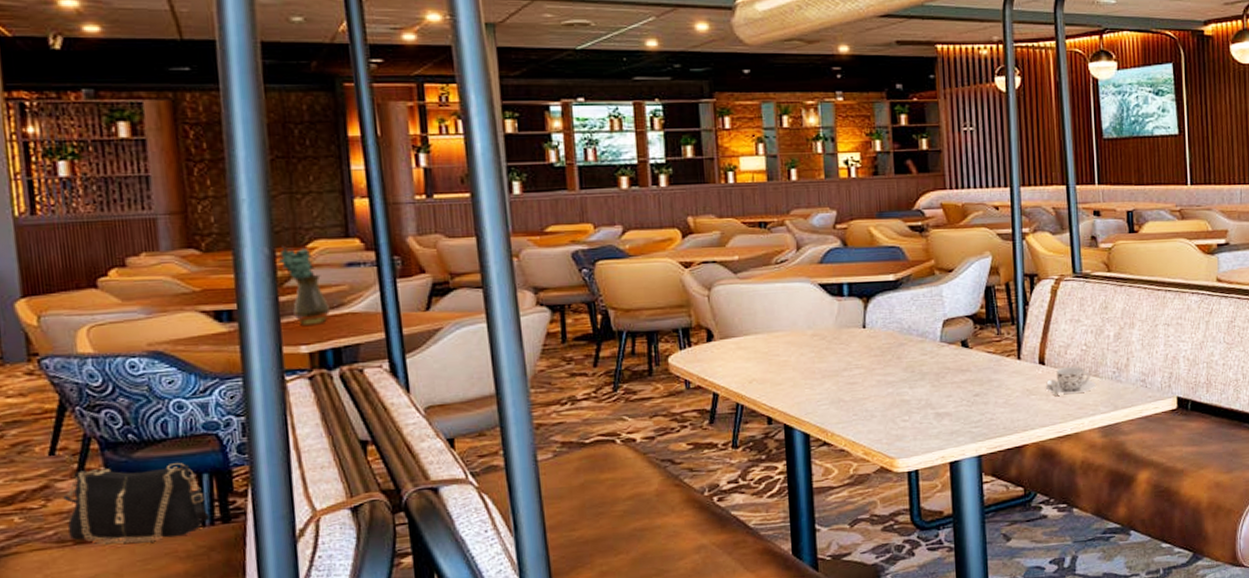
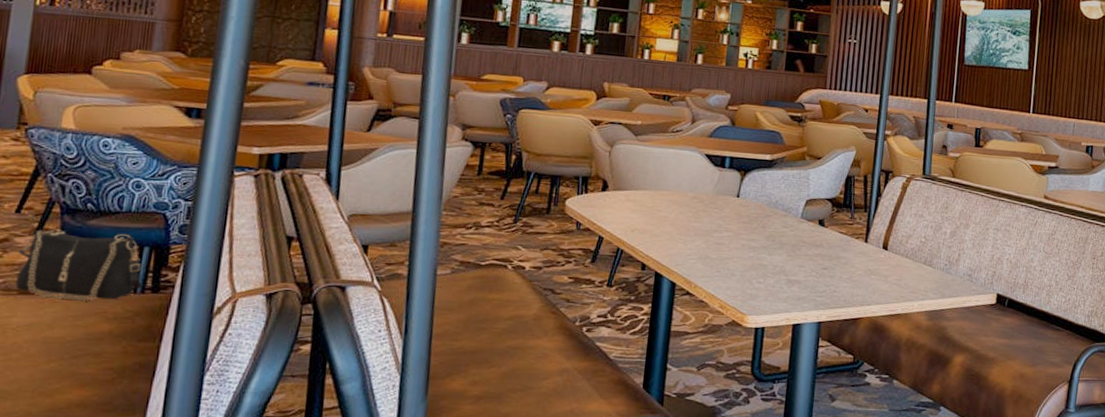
vase: present [278,245,330,327] -> none [250,59,285,133]
teacup: present [1045,367,1096,396] -> none [885,254,929,279]

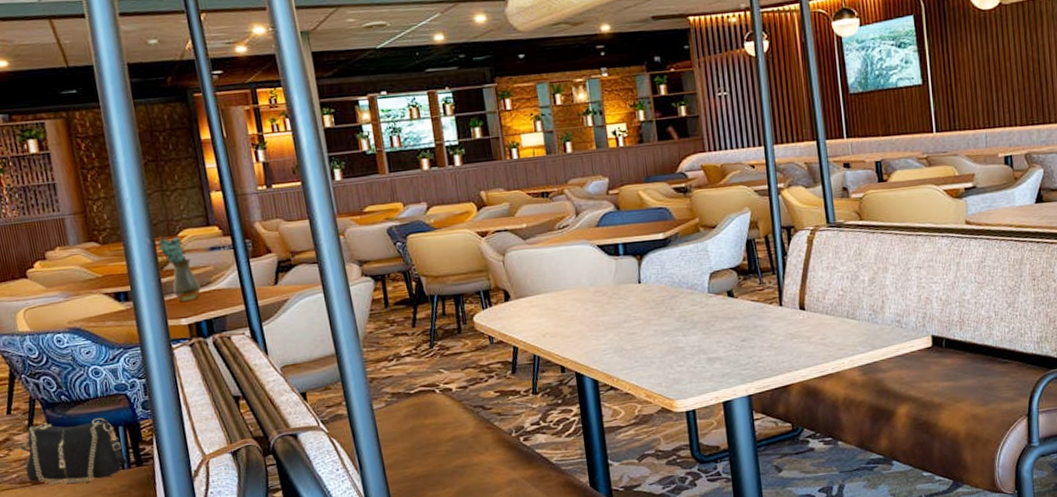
vase: none [250,59,285,133] -> present [157,235,201,303]

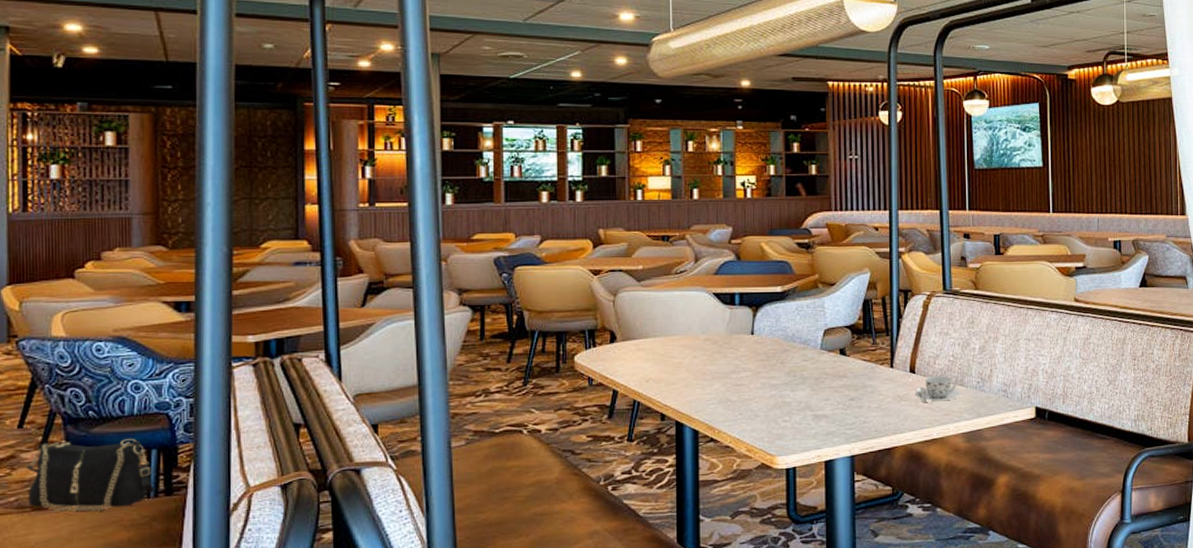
vase: present [157,235,201,303] -> none [234,244,276,319]
teacup: none [806,310,854,338] -> present [915,376,961,402]

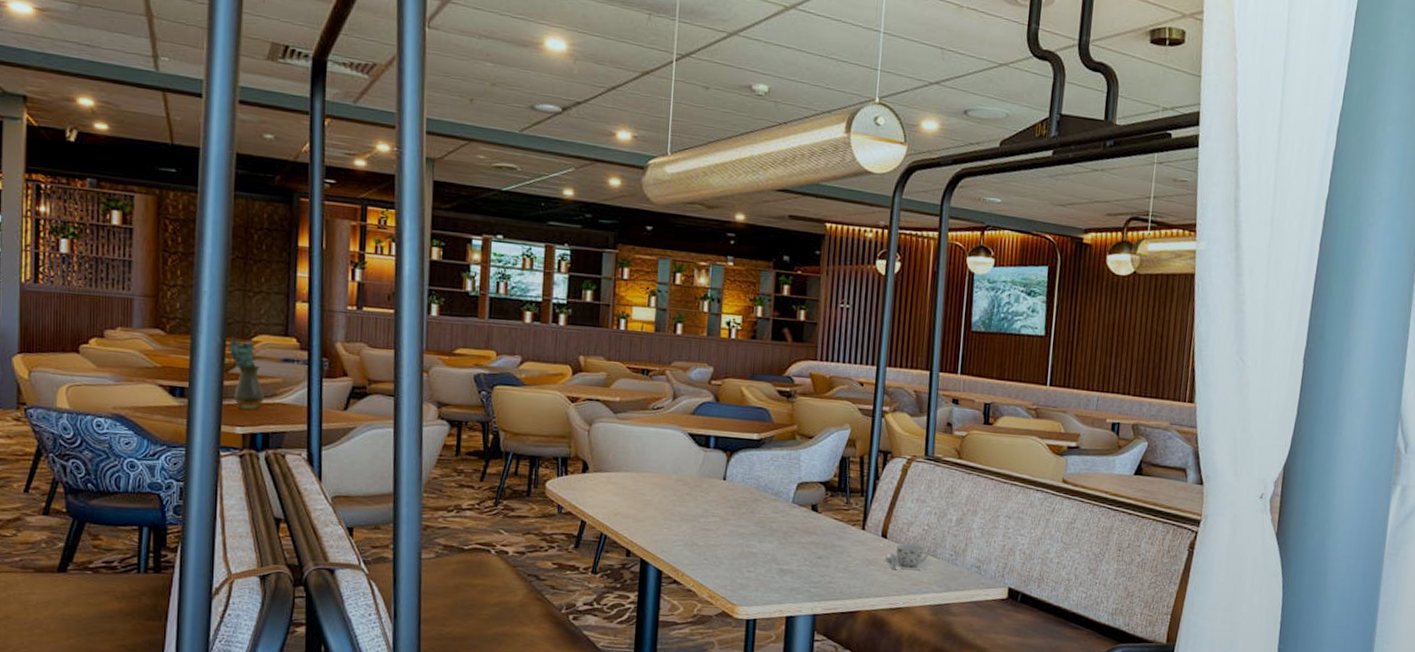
handbag: present [27,439,155,511] -> none [30,509,145,580]
vase: none [234,244,276,319] -> present [227,335,264,412]

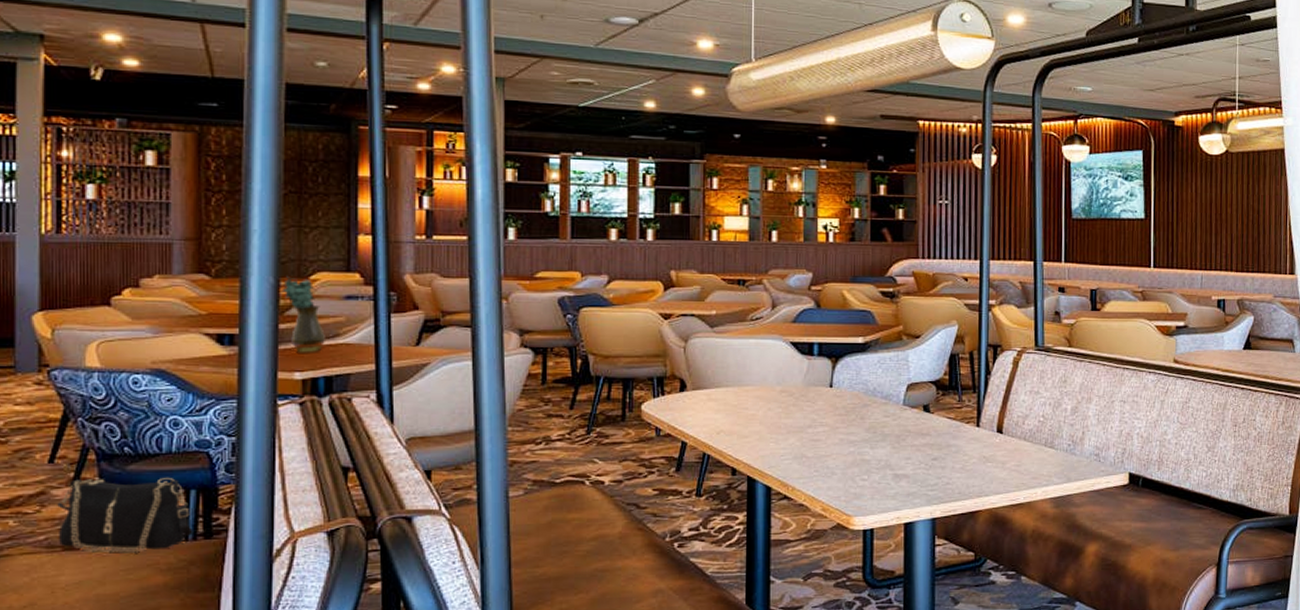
handbag: none [30,509,145,580] -> present [57,478,193,553]
teacup: present [884,543,933,570] -> none [1001,437,1051,464]

